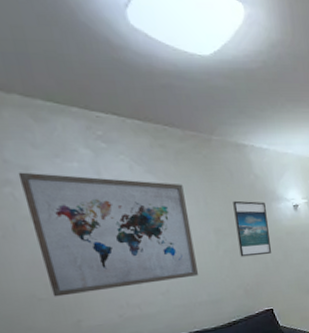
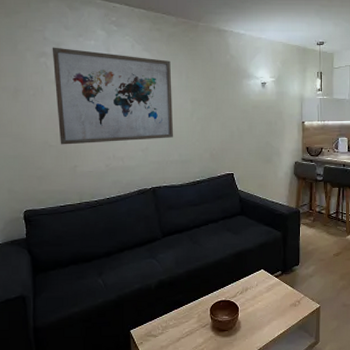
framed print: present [233,200,271,257] -> none [210,76,238,125]

